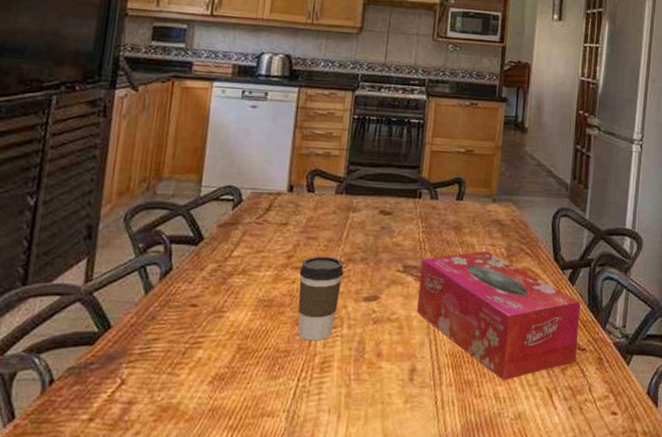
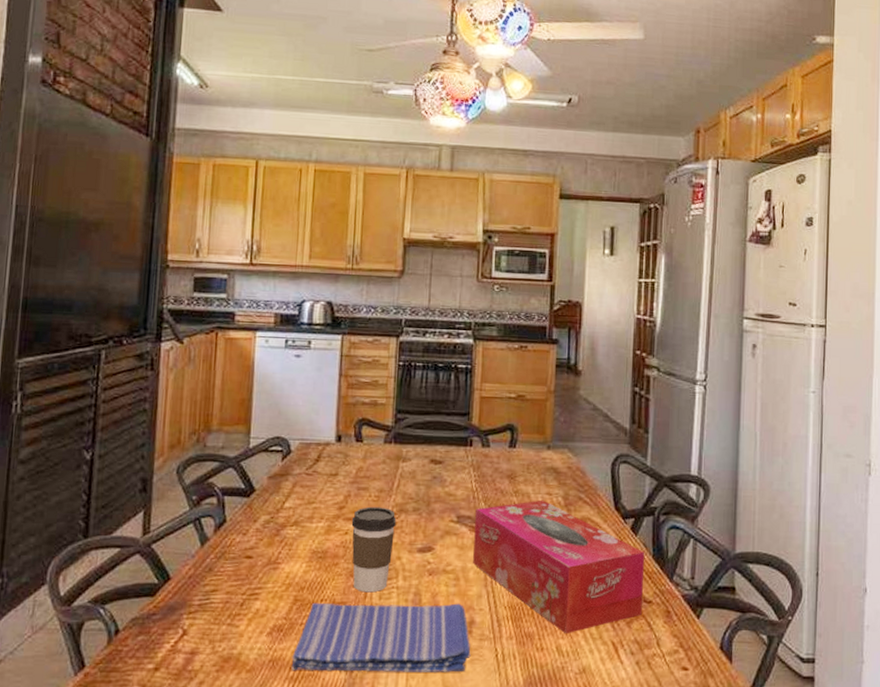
dish towel: none [231,351,411,420] -> present [291,602,471,673]

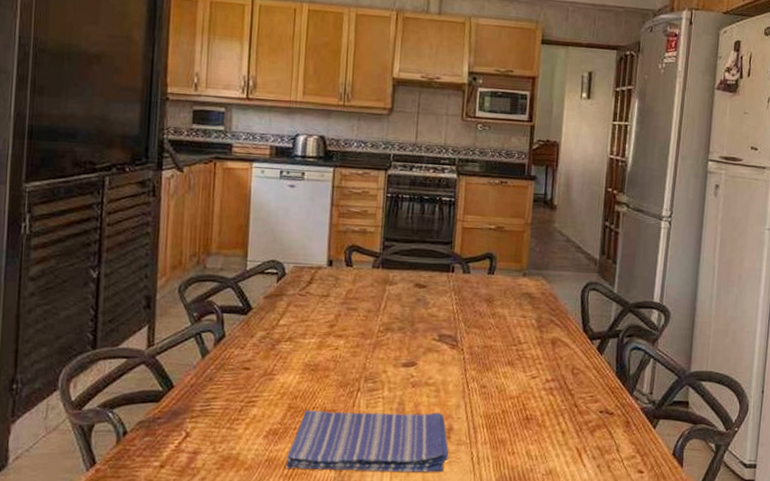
coffee cup: present [351,506,397,593] -> none [341,325,383,402]
tissue box: present [473,500,645,635] -> none [452,321,609,441]

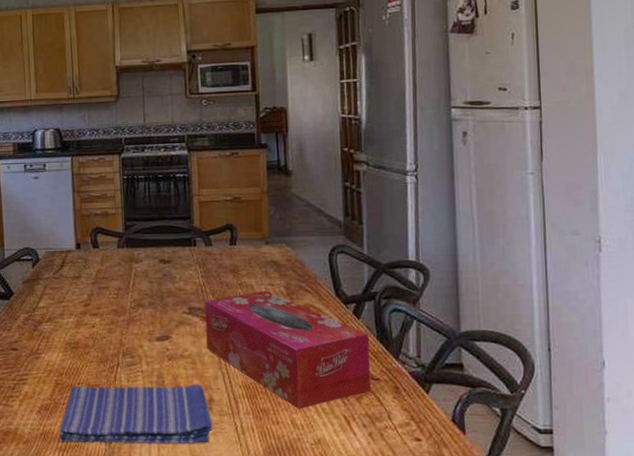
tissue box: none [452,321,609,441] -> present [205,290,371,410]

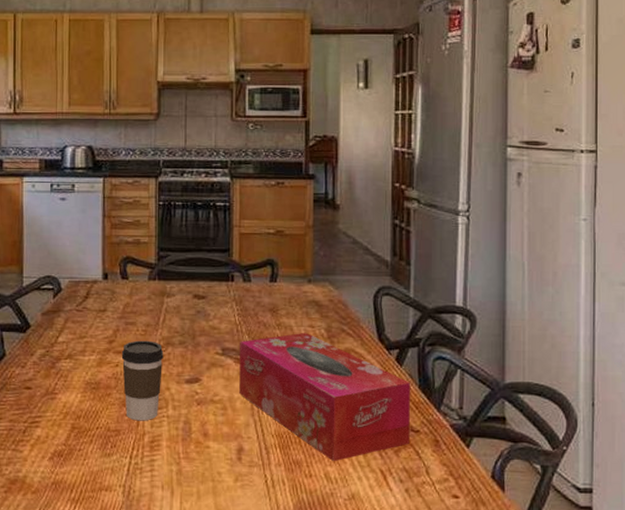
dish towel: present [59,384,213,443] -> none [72,430,241,497]
coffee cup: none [96,303,135,376] -> present [121,340,164,421]

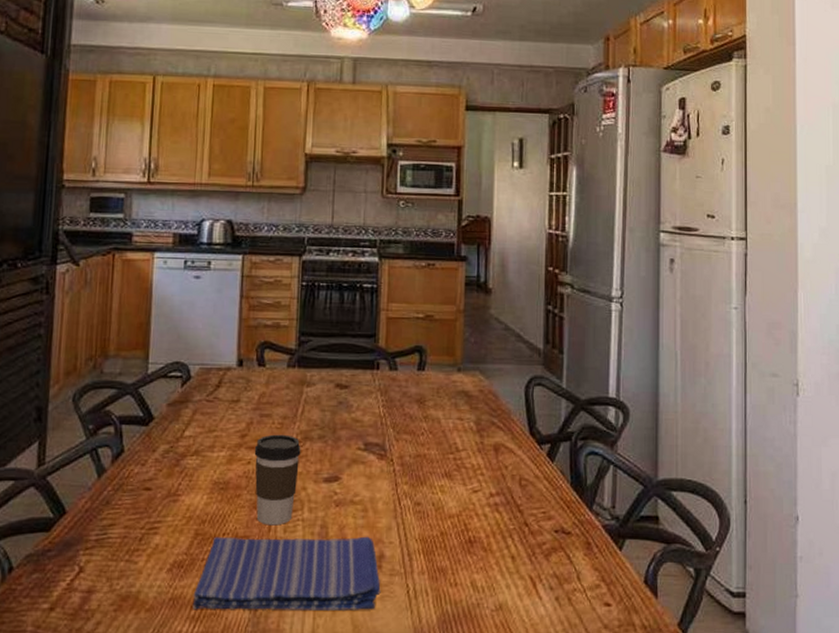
dish towel: none [72,430,241,497] -> present [192,536,381,610]
tissue box: present [239,332,411,462] -> none [382,425,563,569]

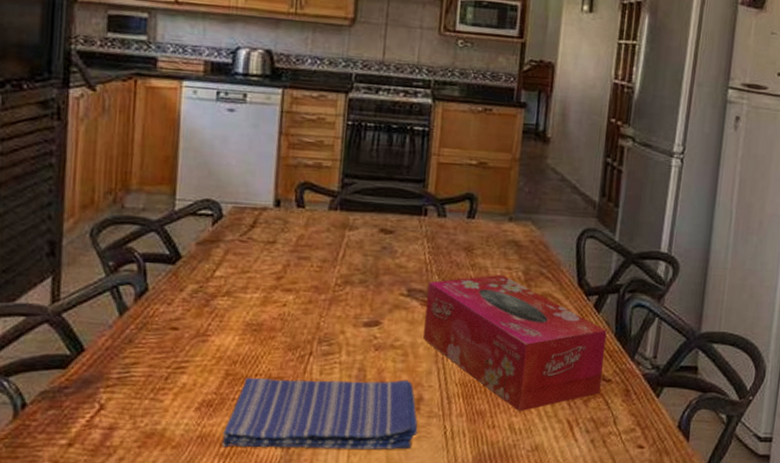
coffee cup: present [254,434,301,526] -> none [290,277,341,368]
tissue box: none [382,425,563,569] -> present [423,274,607,412]

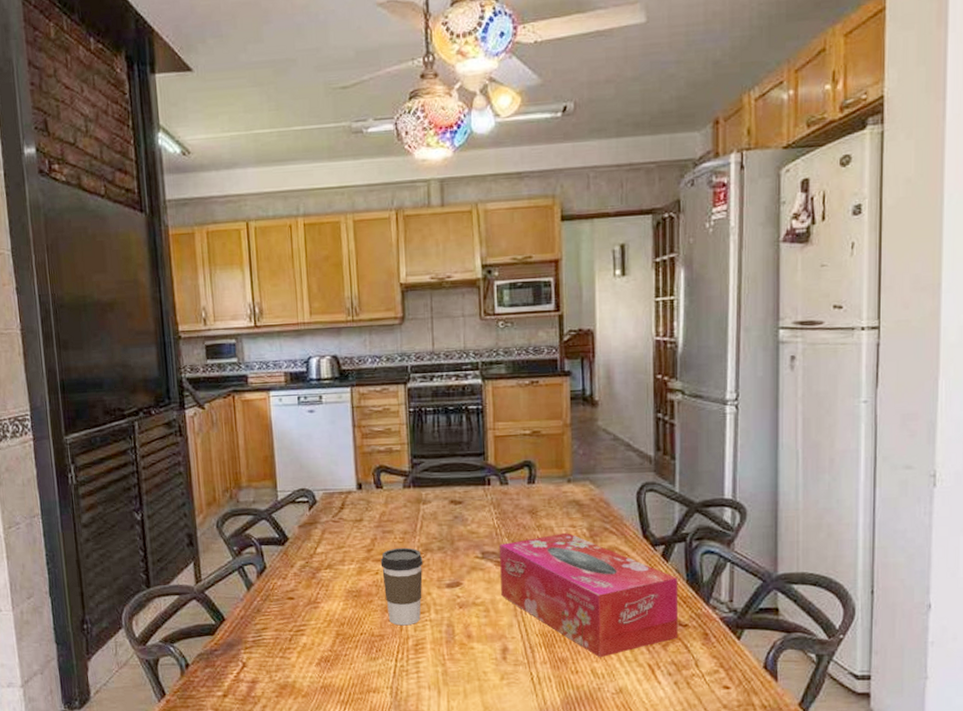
dish towel: present [221,377,418,450] -> none [340,633,507,696]
coffee cup: none [290,277,341,368] -> present [380,547,423,626]

